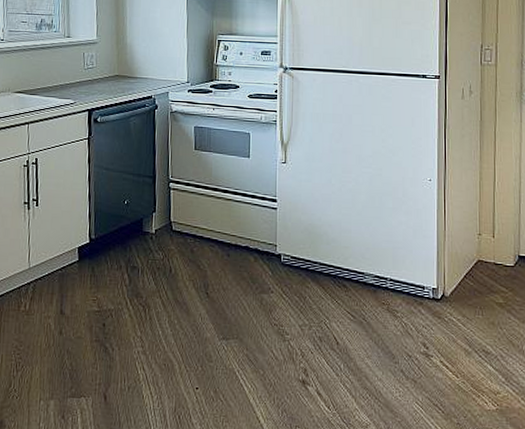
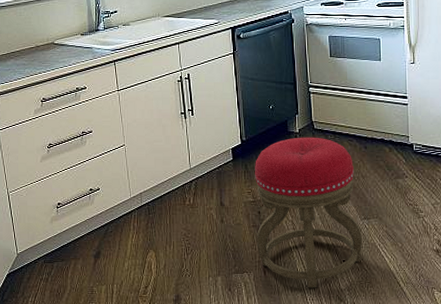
stool: none [98,238,220,420] -> present [255,137,363,288]

